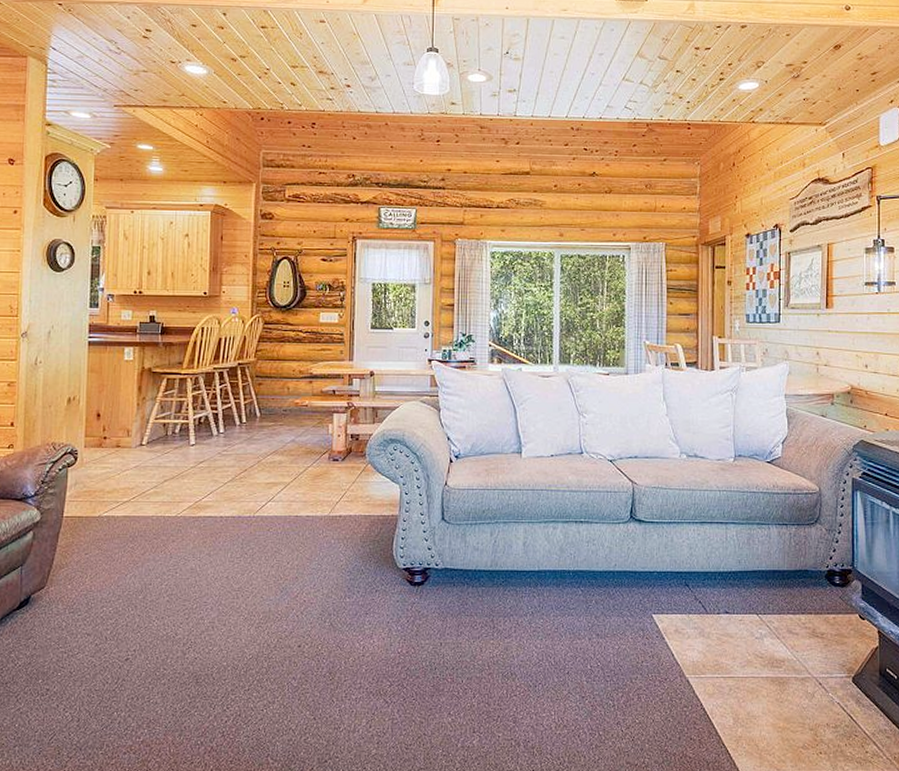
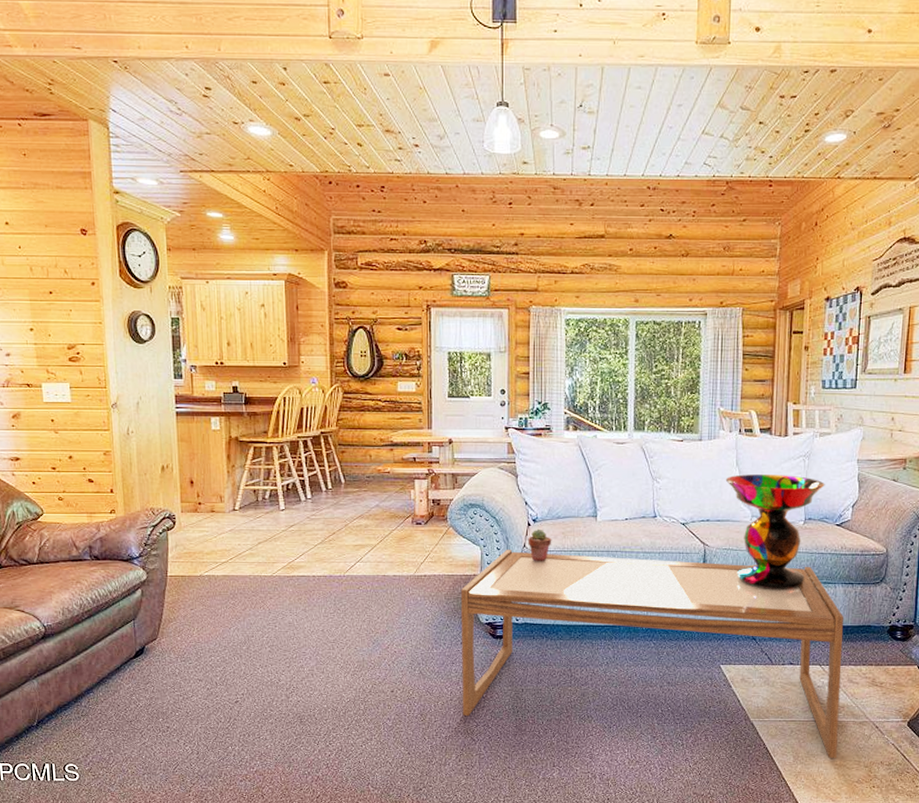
coffee table: none [375,487,780,721] -> present [460,549,844,759]
potted succulent: none [449,465,475,502] -> present [528,528,552,562]
decorative bowl: none [653,409,754,530] -> present [725,474,825,588]

